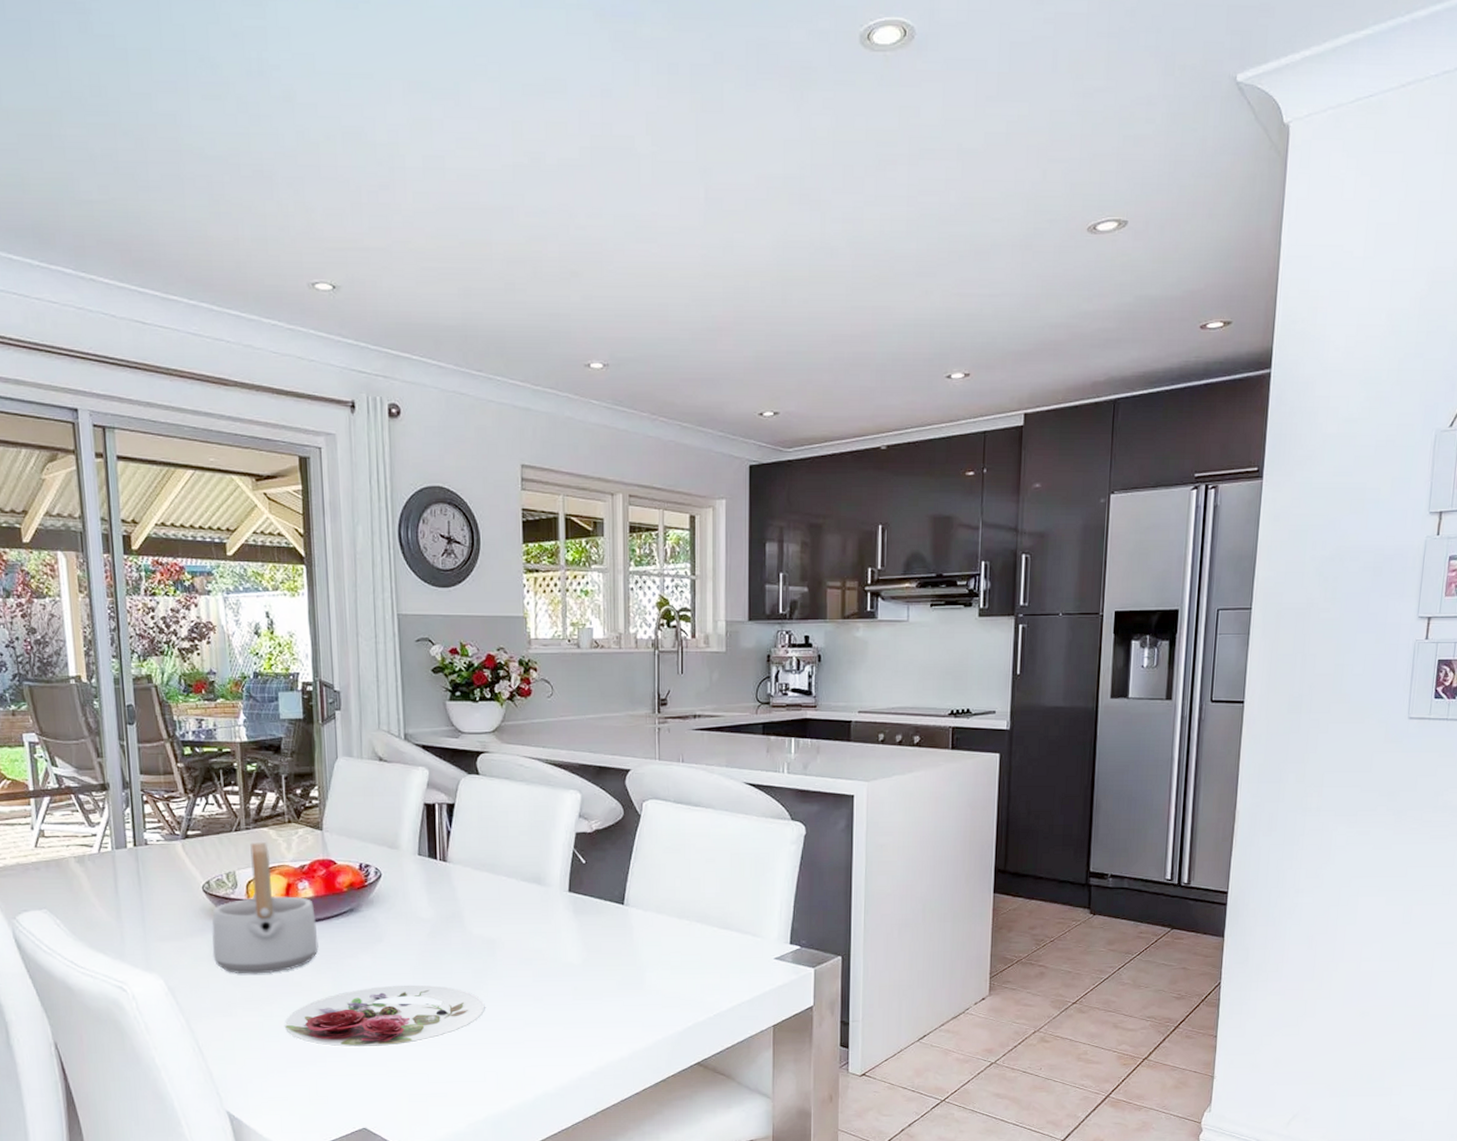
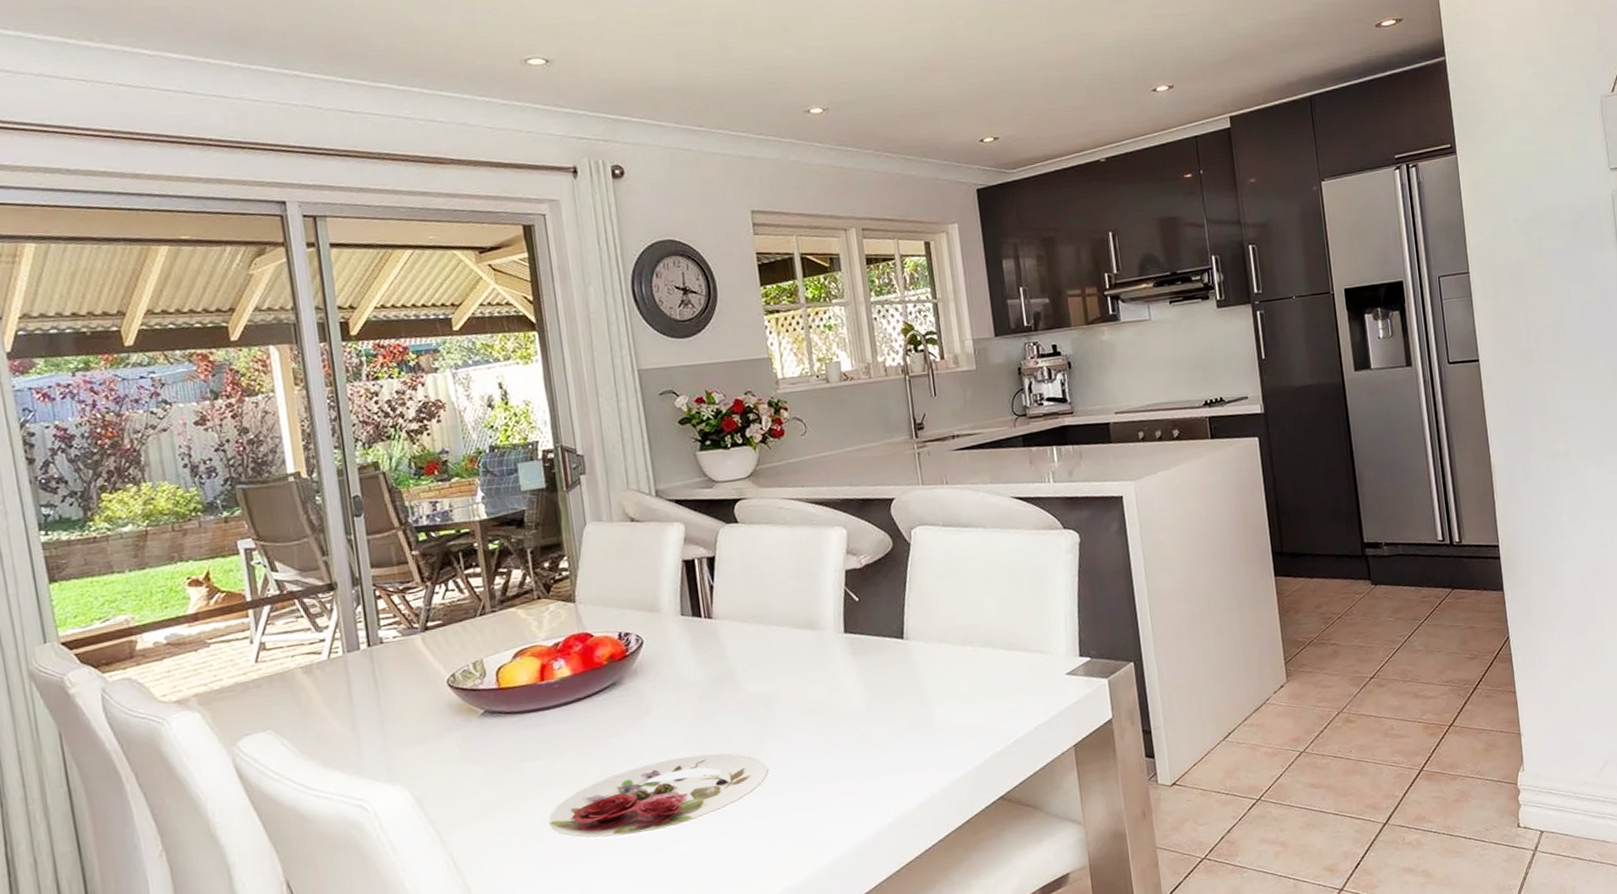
teapot: present [212,842,319,974] -> none [459,623,581,772]

